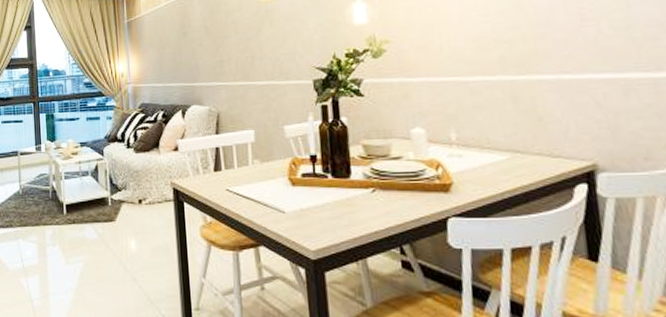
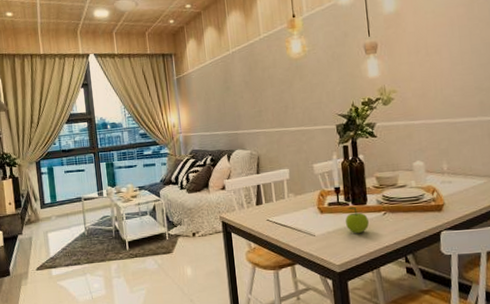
fruit: none [323,180,353,213] -> present [345,207,369,233]

